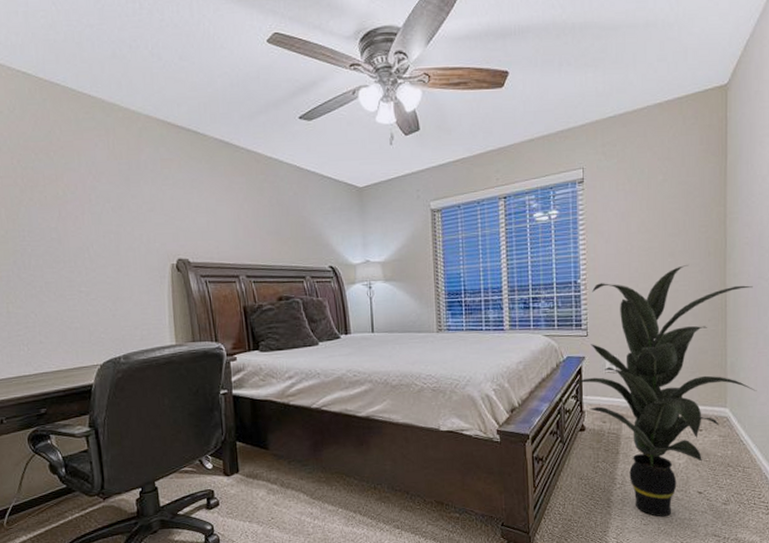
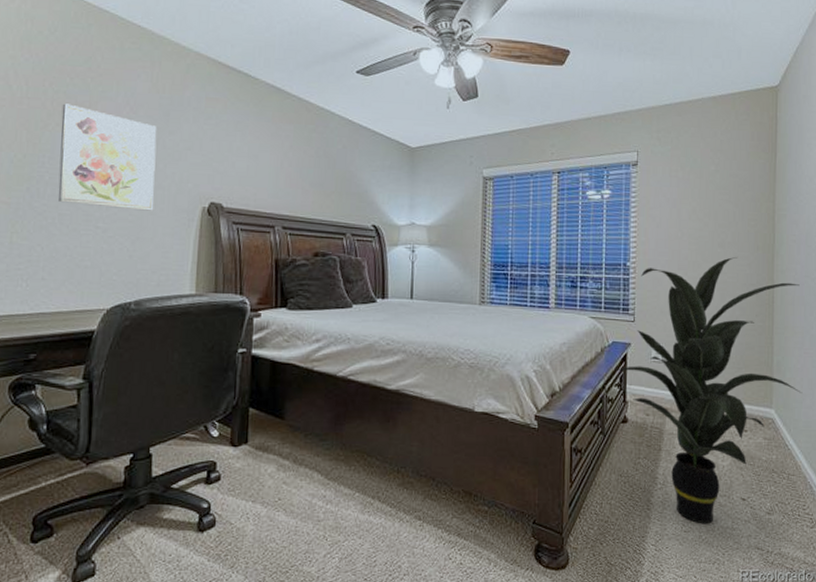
wall art: none [32,178,128,273] -> present [58,103,157,211]

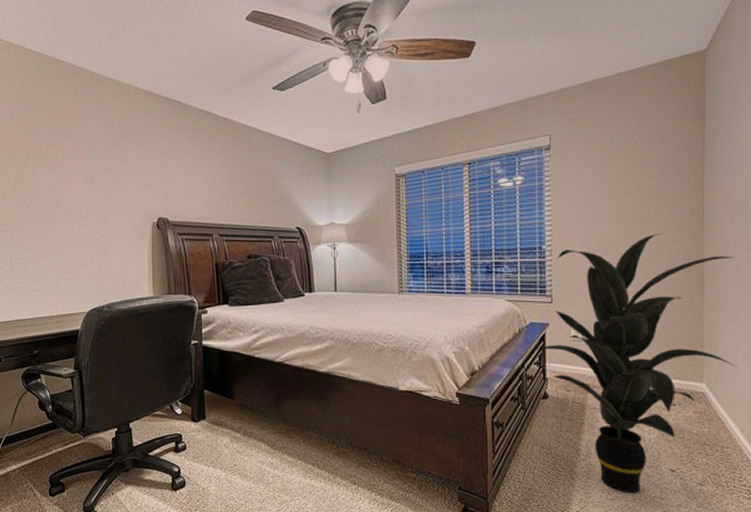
wall art: present [58,103,157,211] -> none [36,144,114,229]

